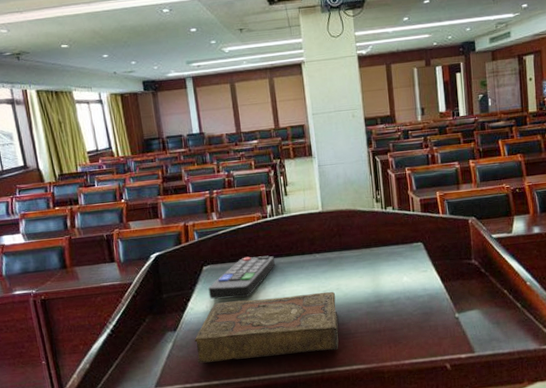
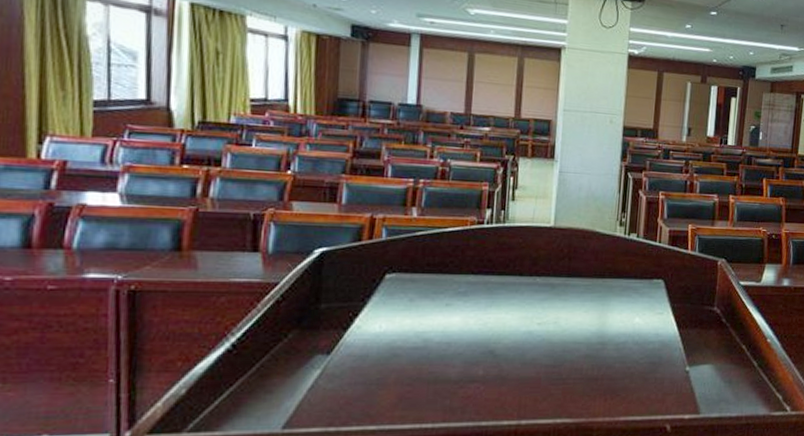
book: present [194,292,339,363] -> none [351,323,551,401]
remote control: present [208,255,275,300] -> none [386,269,483,321]

